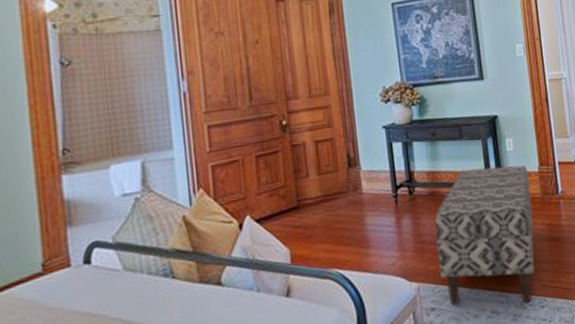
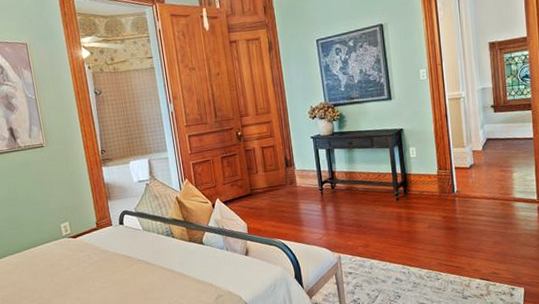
bench: present [435,165,535,305] -> none [352,169,432,275]

